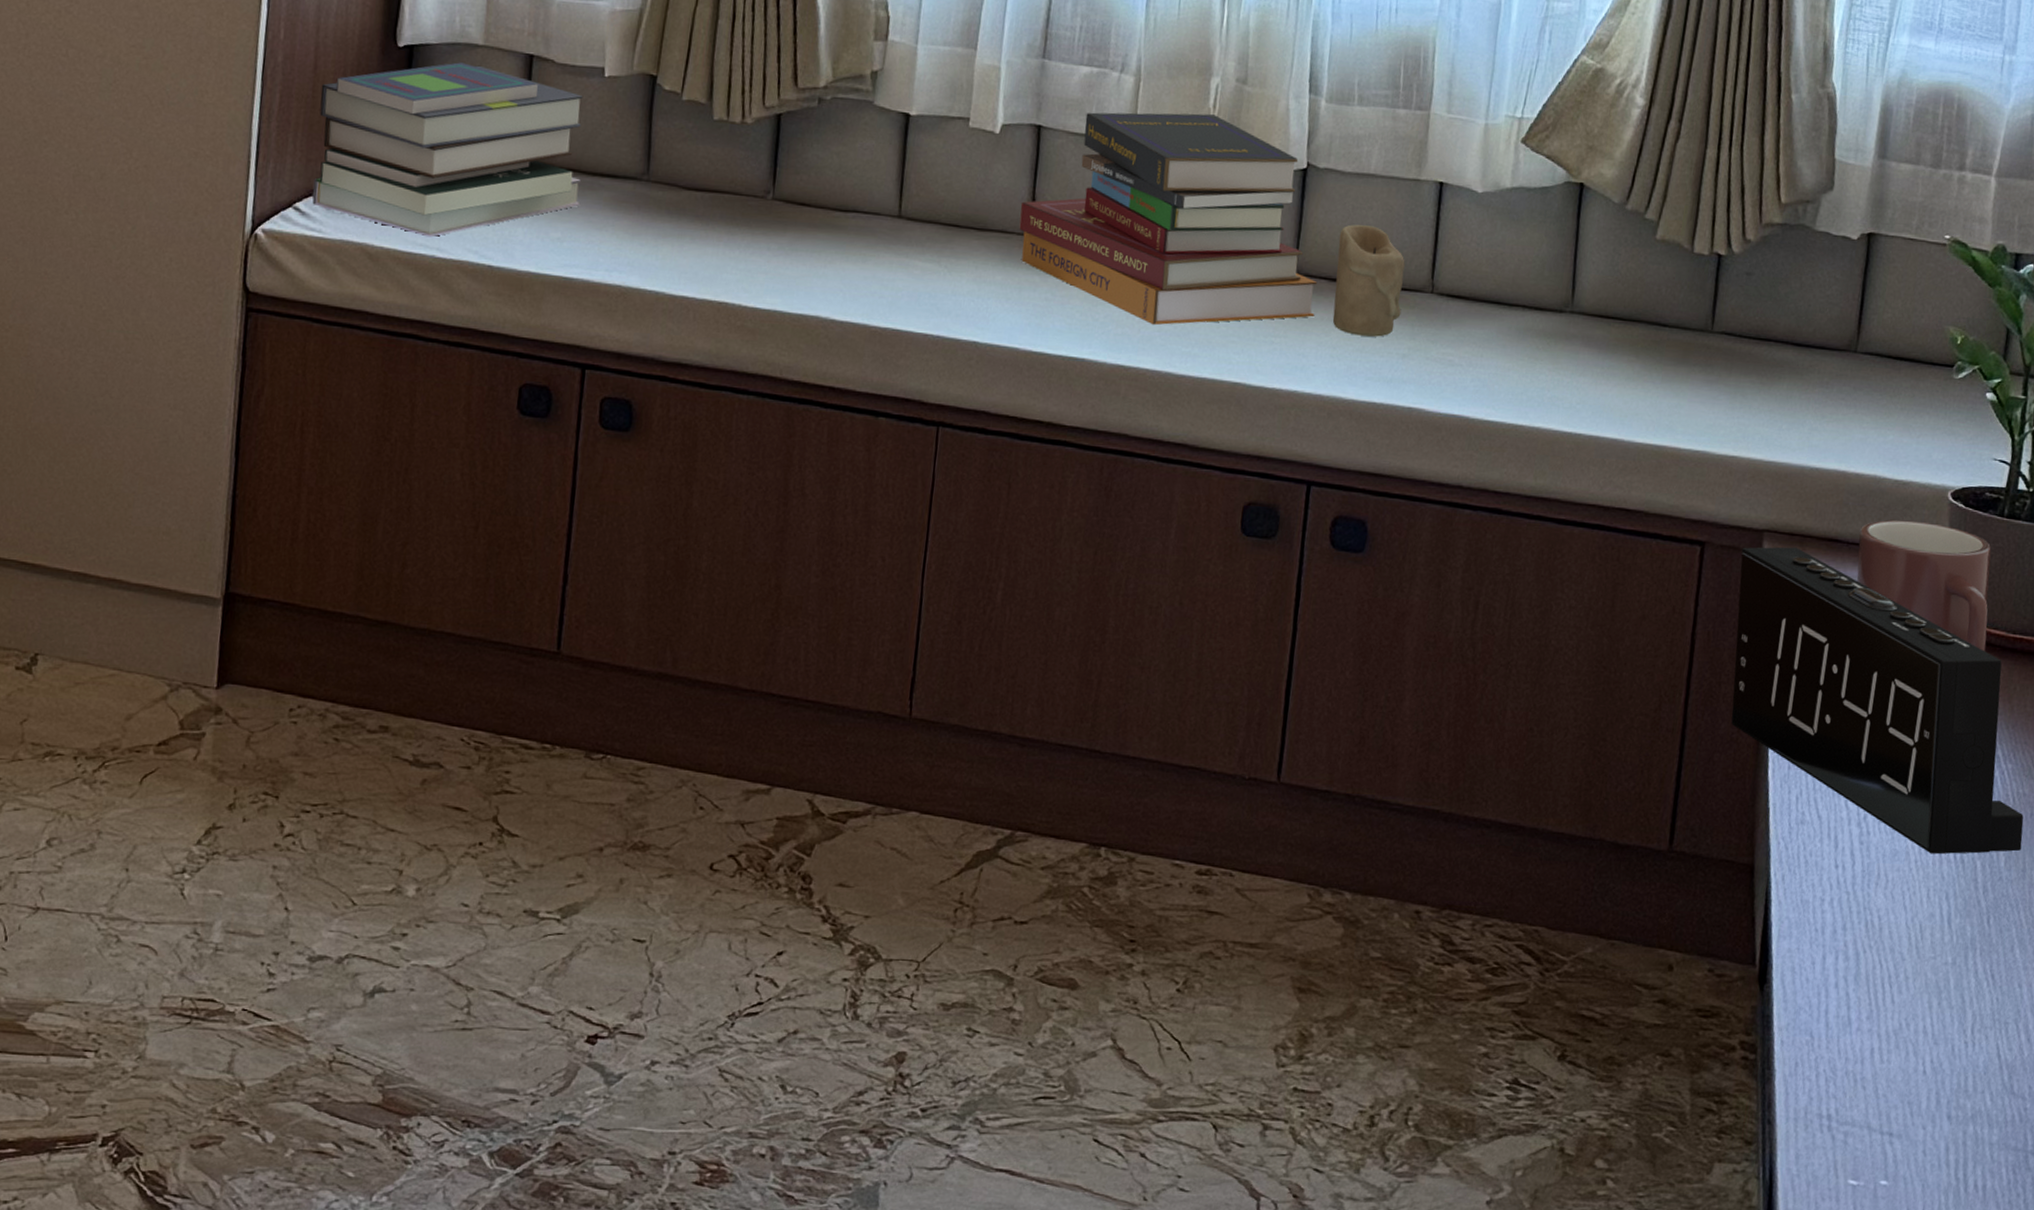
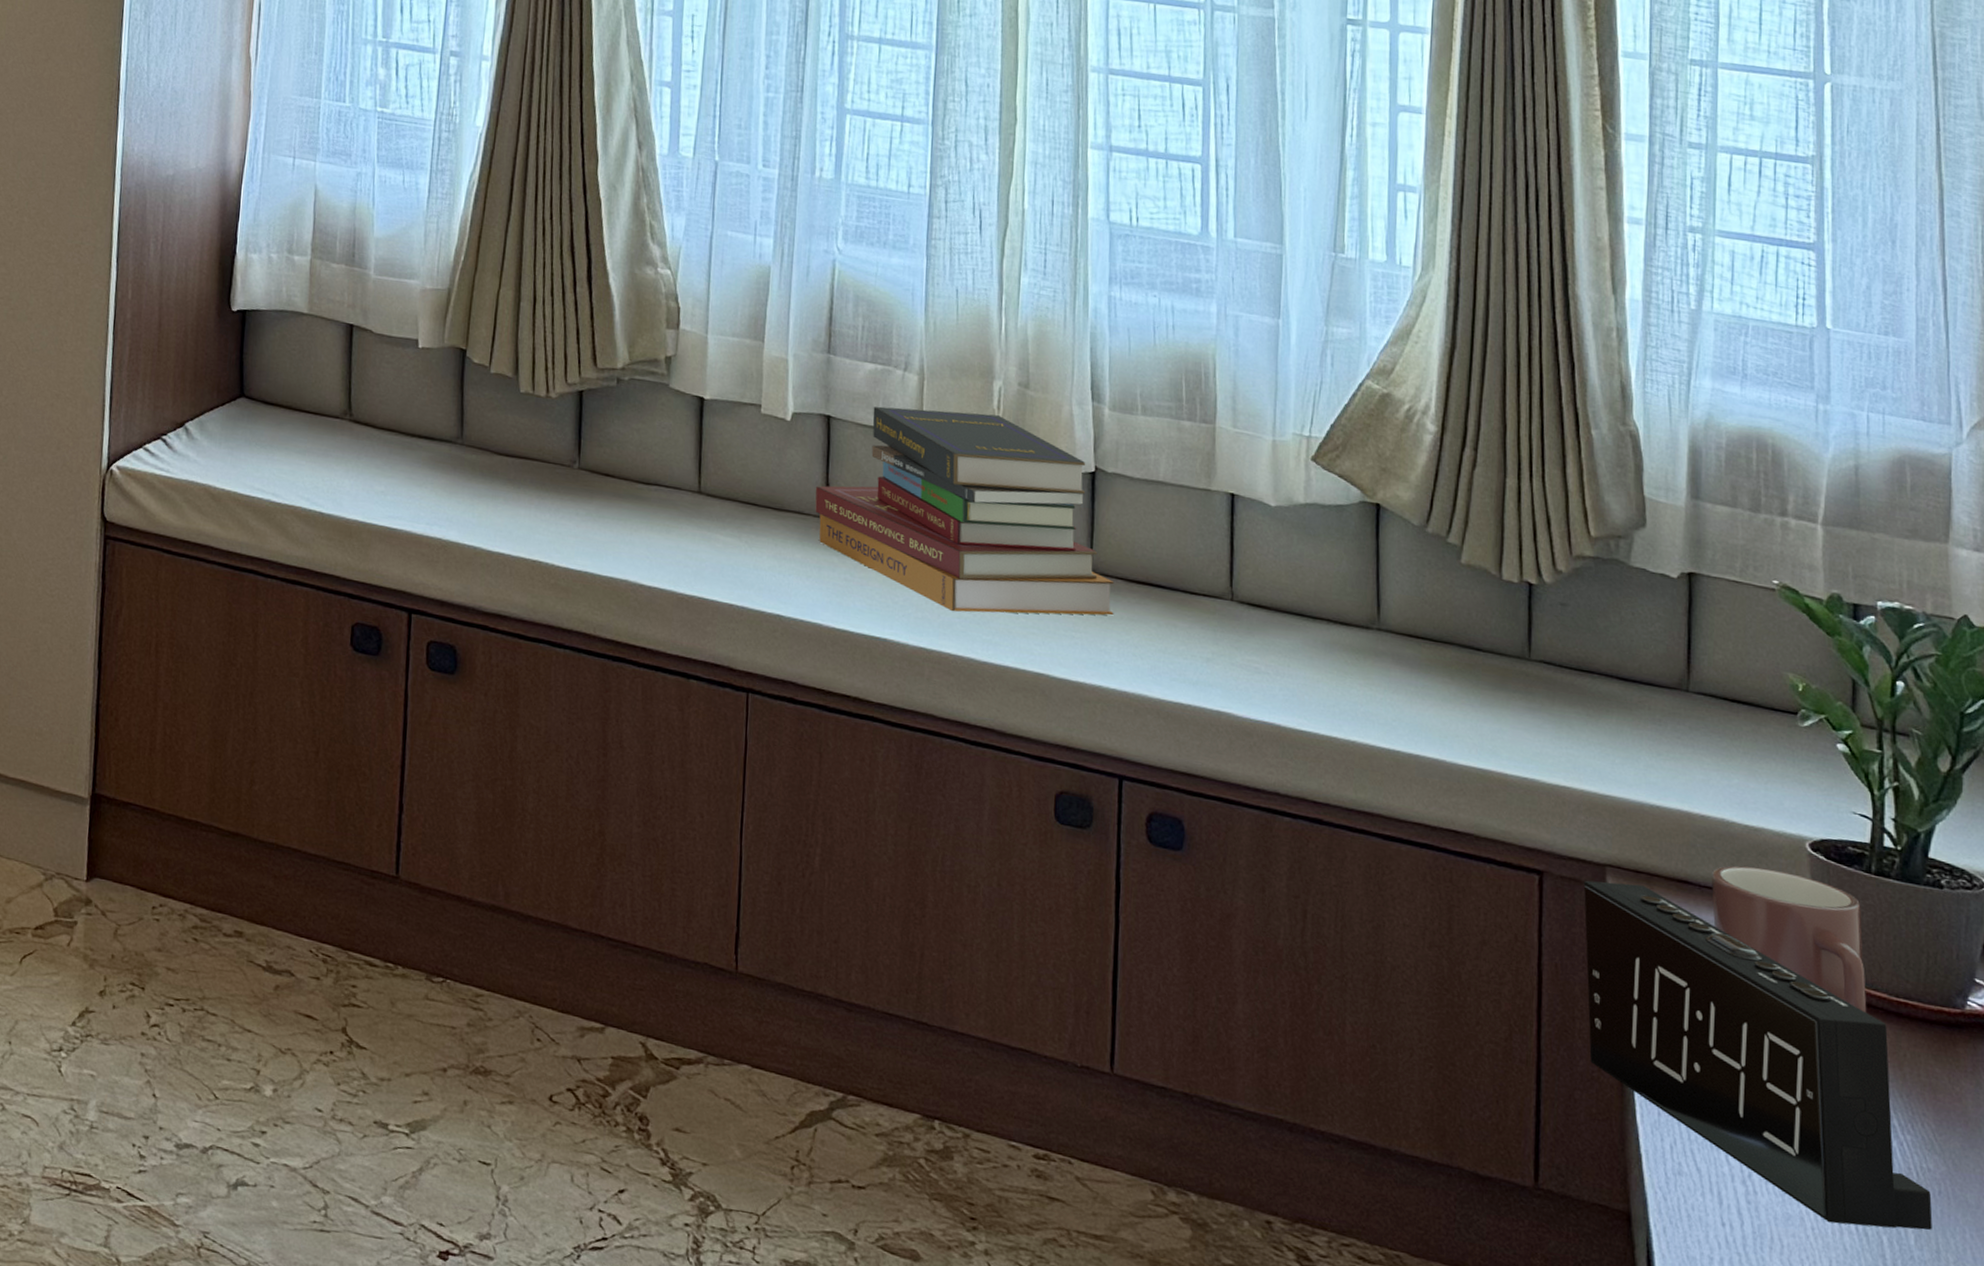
books: present [312,62,584,238] -> none [160,327,402,483]
candle: present [1332,224,1405,337] -> none [1132,528,1202,640]

